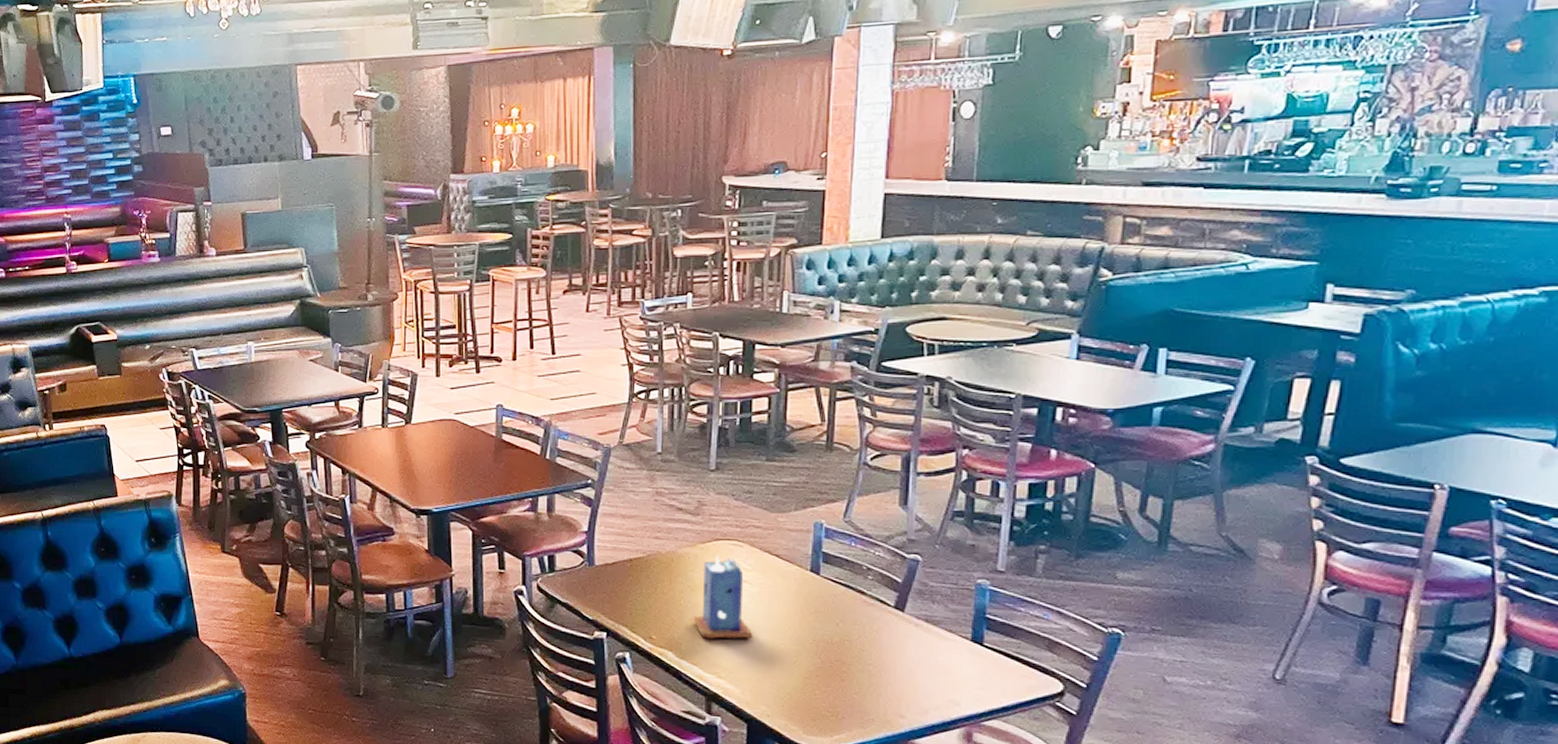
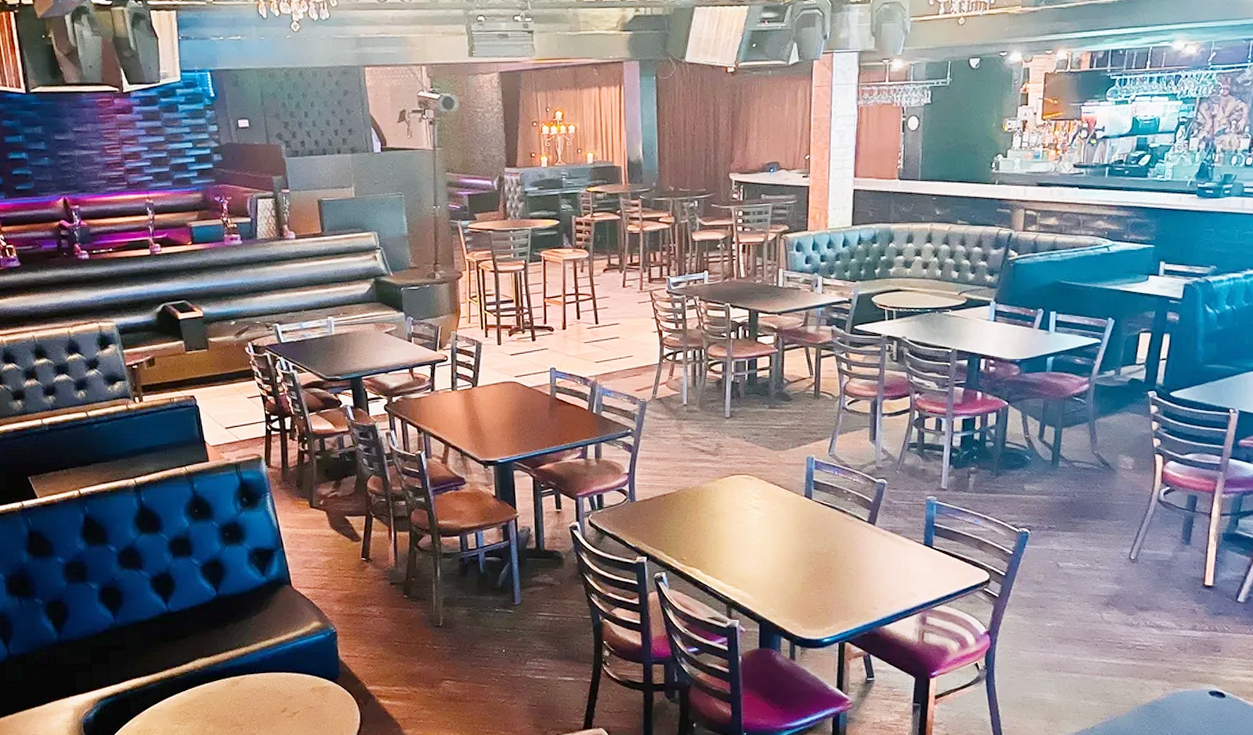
candle: present [693,557,753,639] -> none [715,489,762,557]

